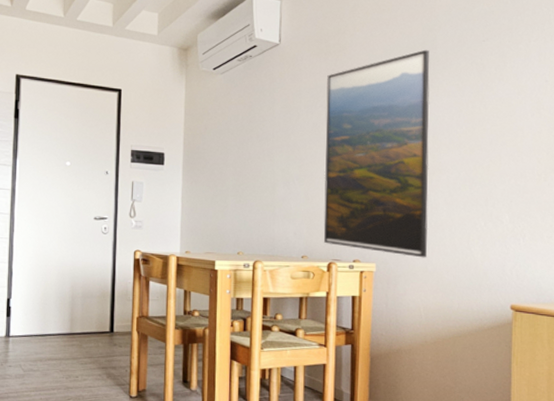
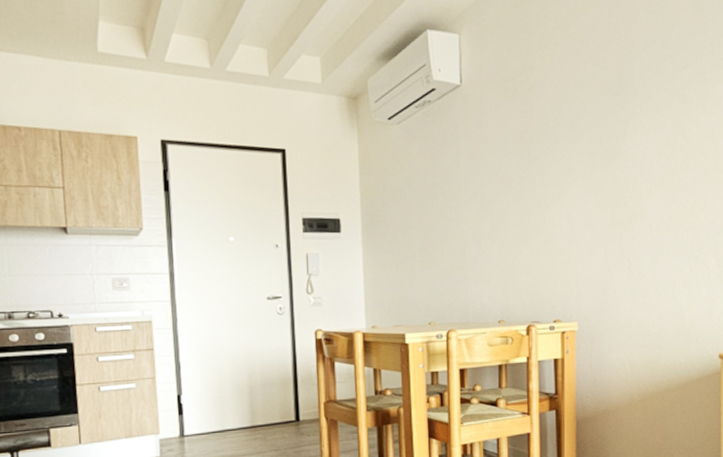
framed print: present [323,49,430,258] -> none [516,81,631,312]

